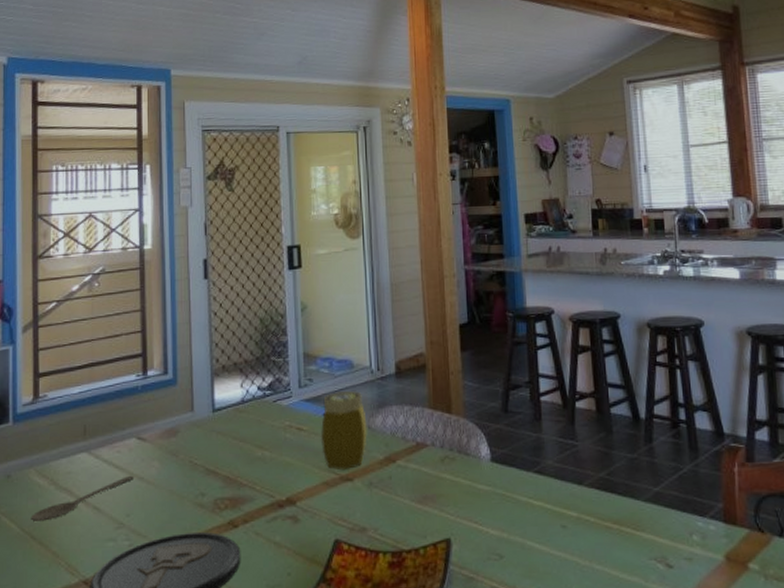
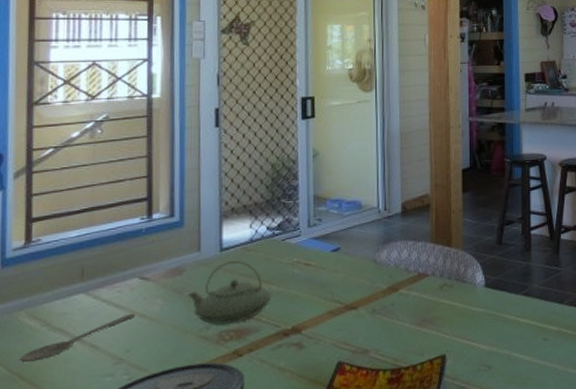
teapot: none [182,423,265,491] -> present [187,261,272,325]
jar: present [320,390,367,471] -> none [327,228,373,300]

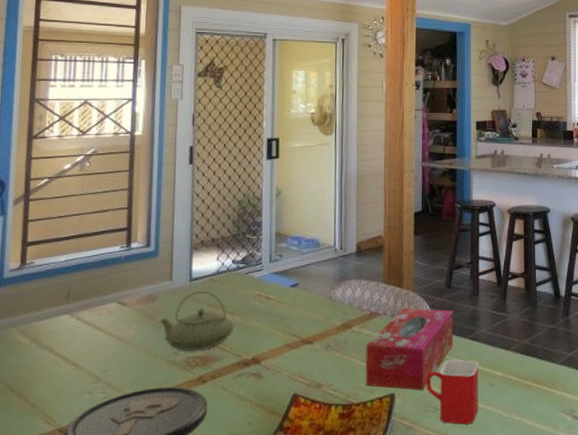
wooden spoon: present [19,314,136,362] -> none [11,336,113,375]
tissue box: none [414,266,506,350] -> present [365,307,454,391]
mug: none [478,316,533,381] -> present [426,360,479,425]

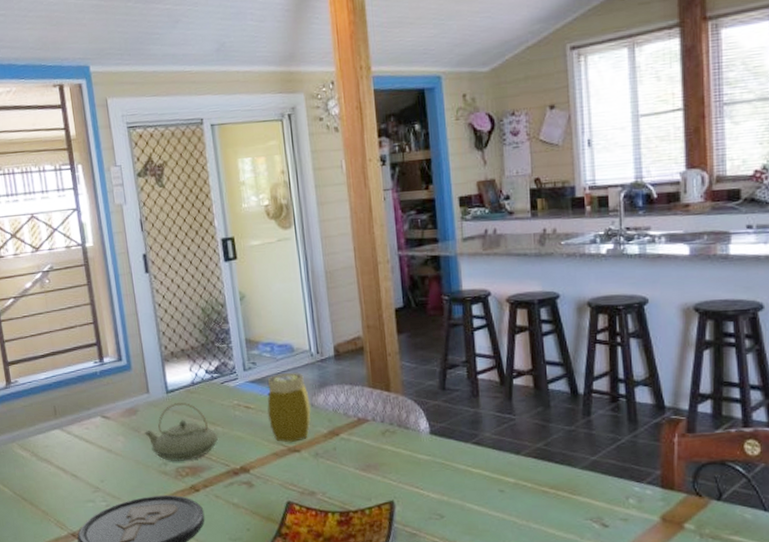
jar: none [286,265,328,335] -> present [267,372,311,443]
tissue box: present [365,307,454,391] -> none [357,412,455,498]
mug: present [426,360,479,425] -> none [426,465,489,532]

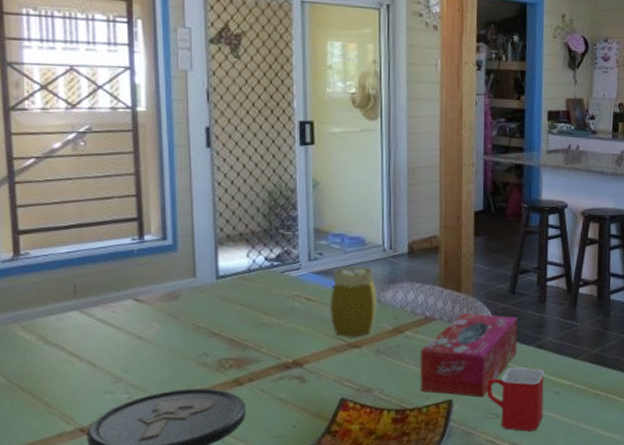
teapot: present [144,403,219,461] -> none [184,290,272,352]
tissue box: none [357,412,455,498] -> present [420,312,518,398]
mug: none [426,465,489,532] -> present [486,367,545,431]

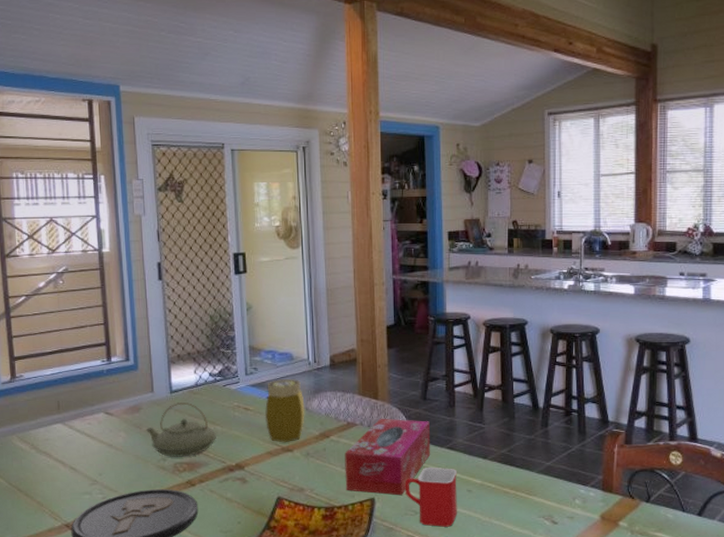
teapot: none [184,290,272,352] -> present [145,403,217,457]

